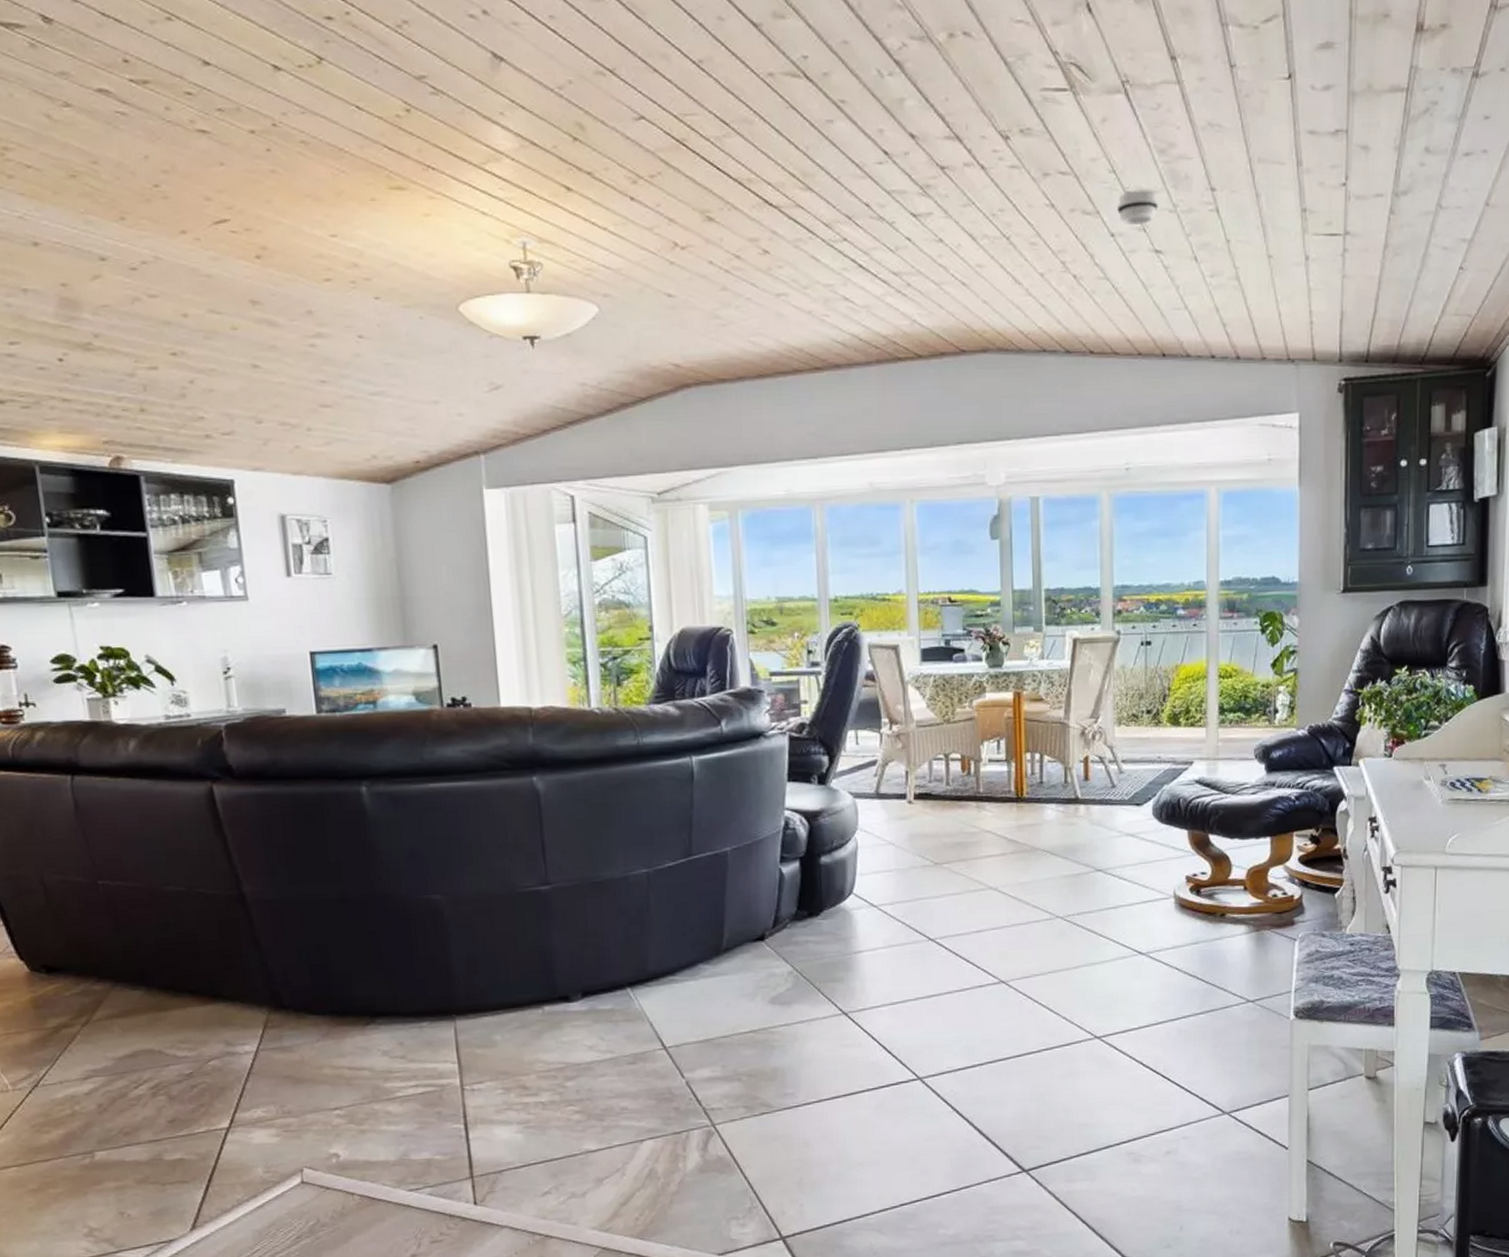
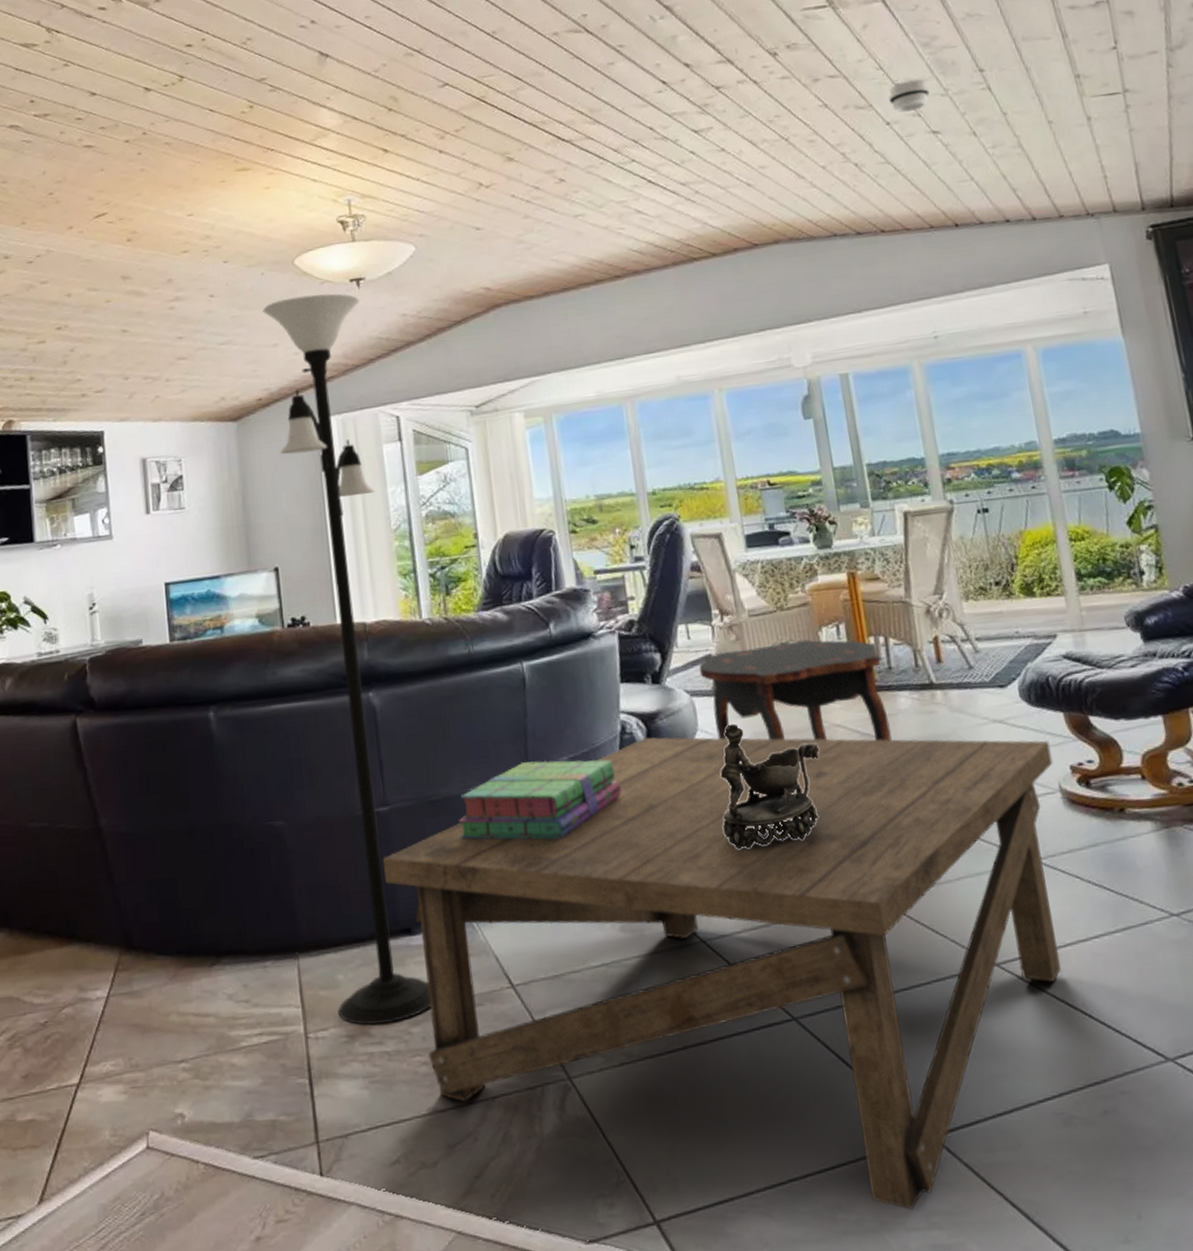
floor lamp: none [421,349,586,1080] -> present [263,293,431,1025]
coffee table: none [542,833,1172,1226] -> present [382,736,1062,1210]
stack of books: none [619,849,780,922] -> present [458,760,622,840]
side table: none [864,752,1036,848] -> present [699,639,892,742]
decorative bowl: none [873,825,969,936] -> present [720,723,820,849]

